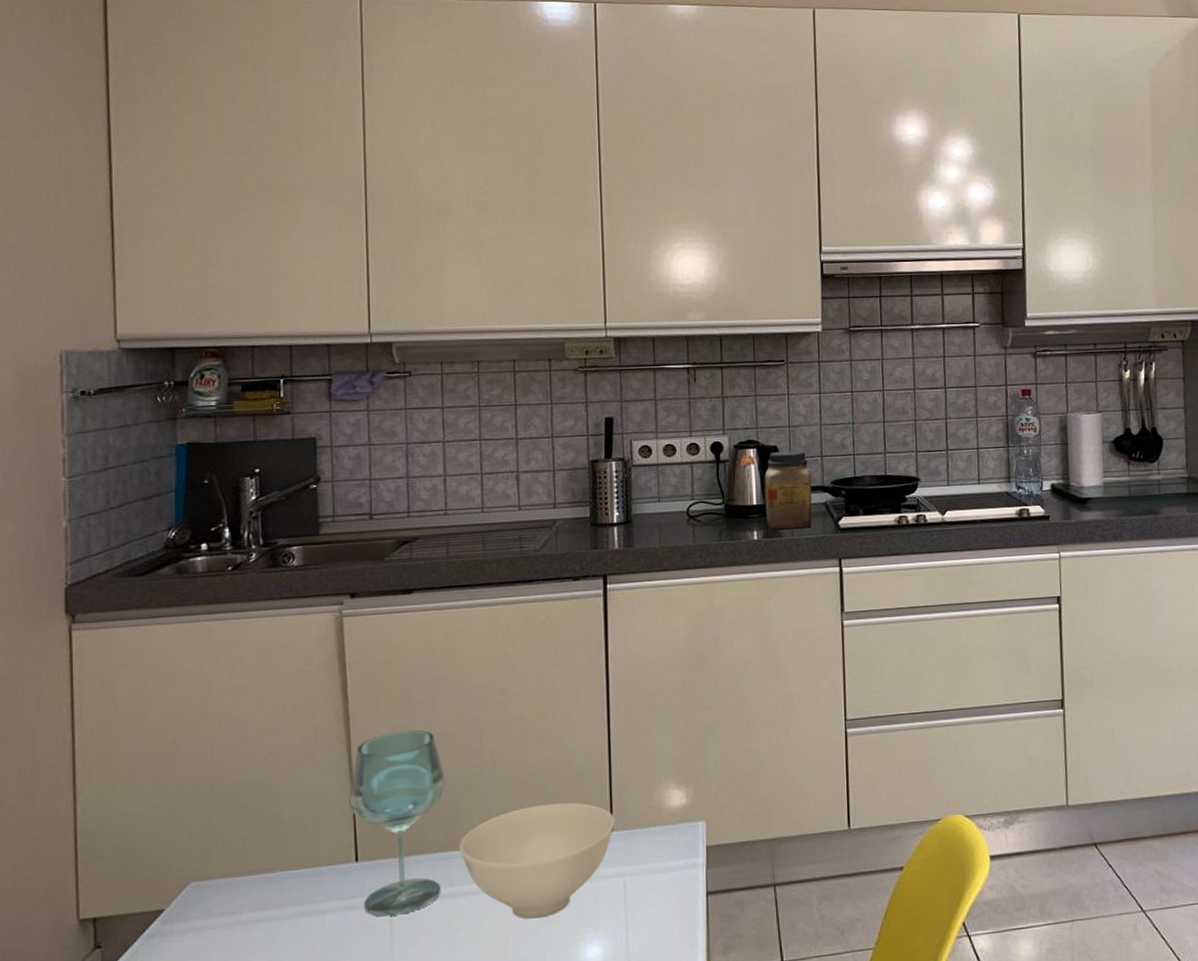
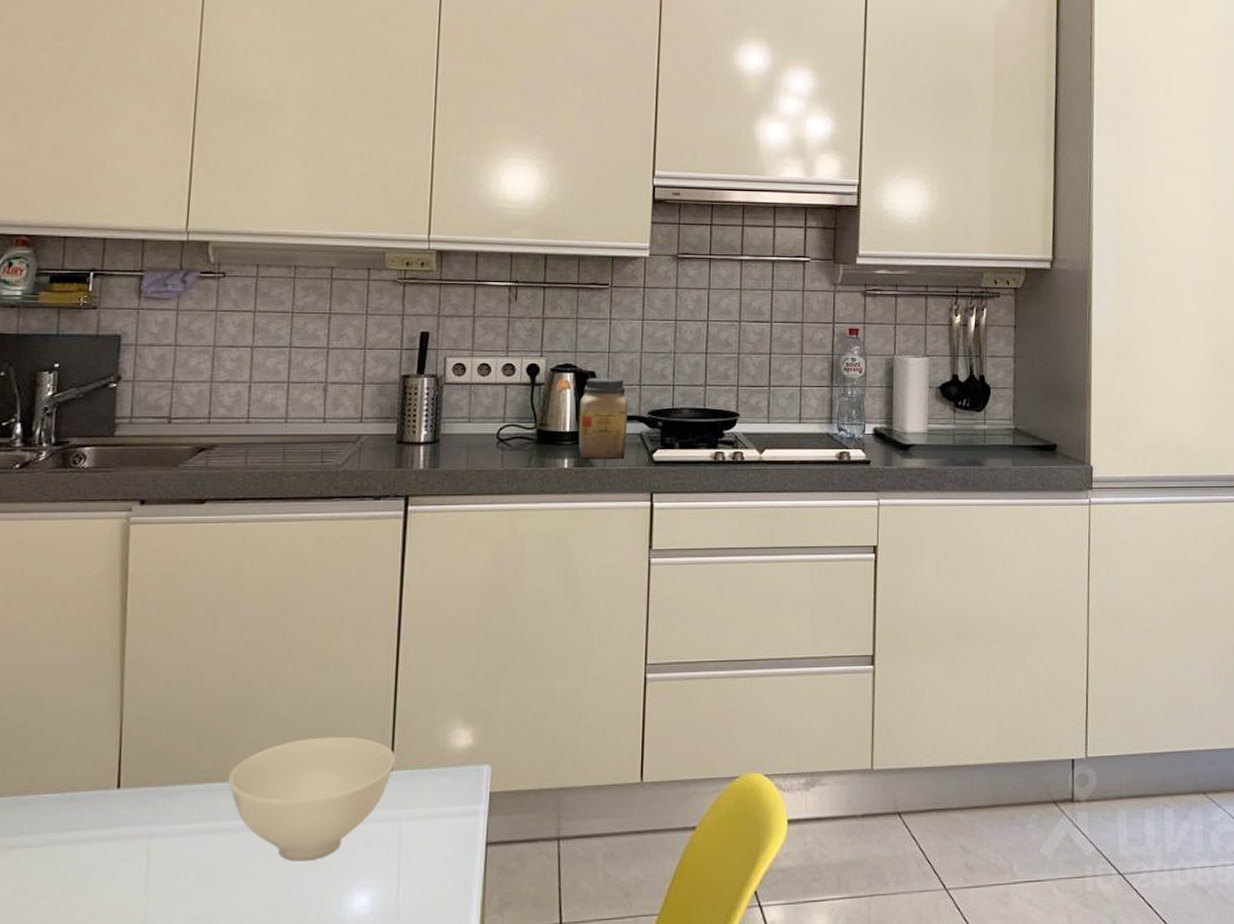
wine glass: present [349,730,446,917] -> none [116,649,222,850]

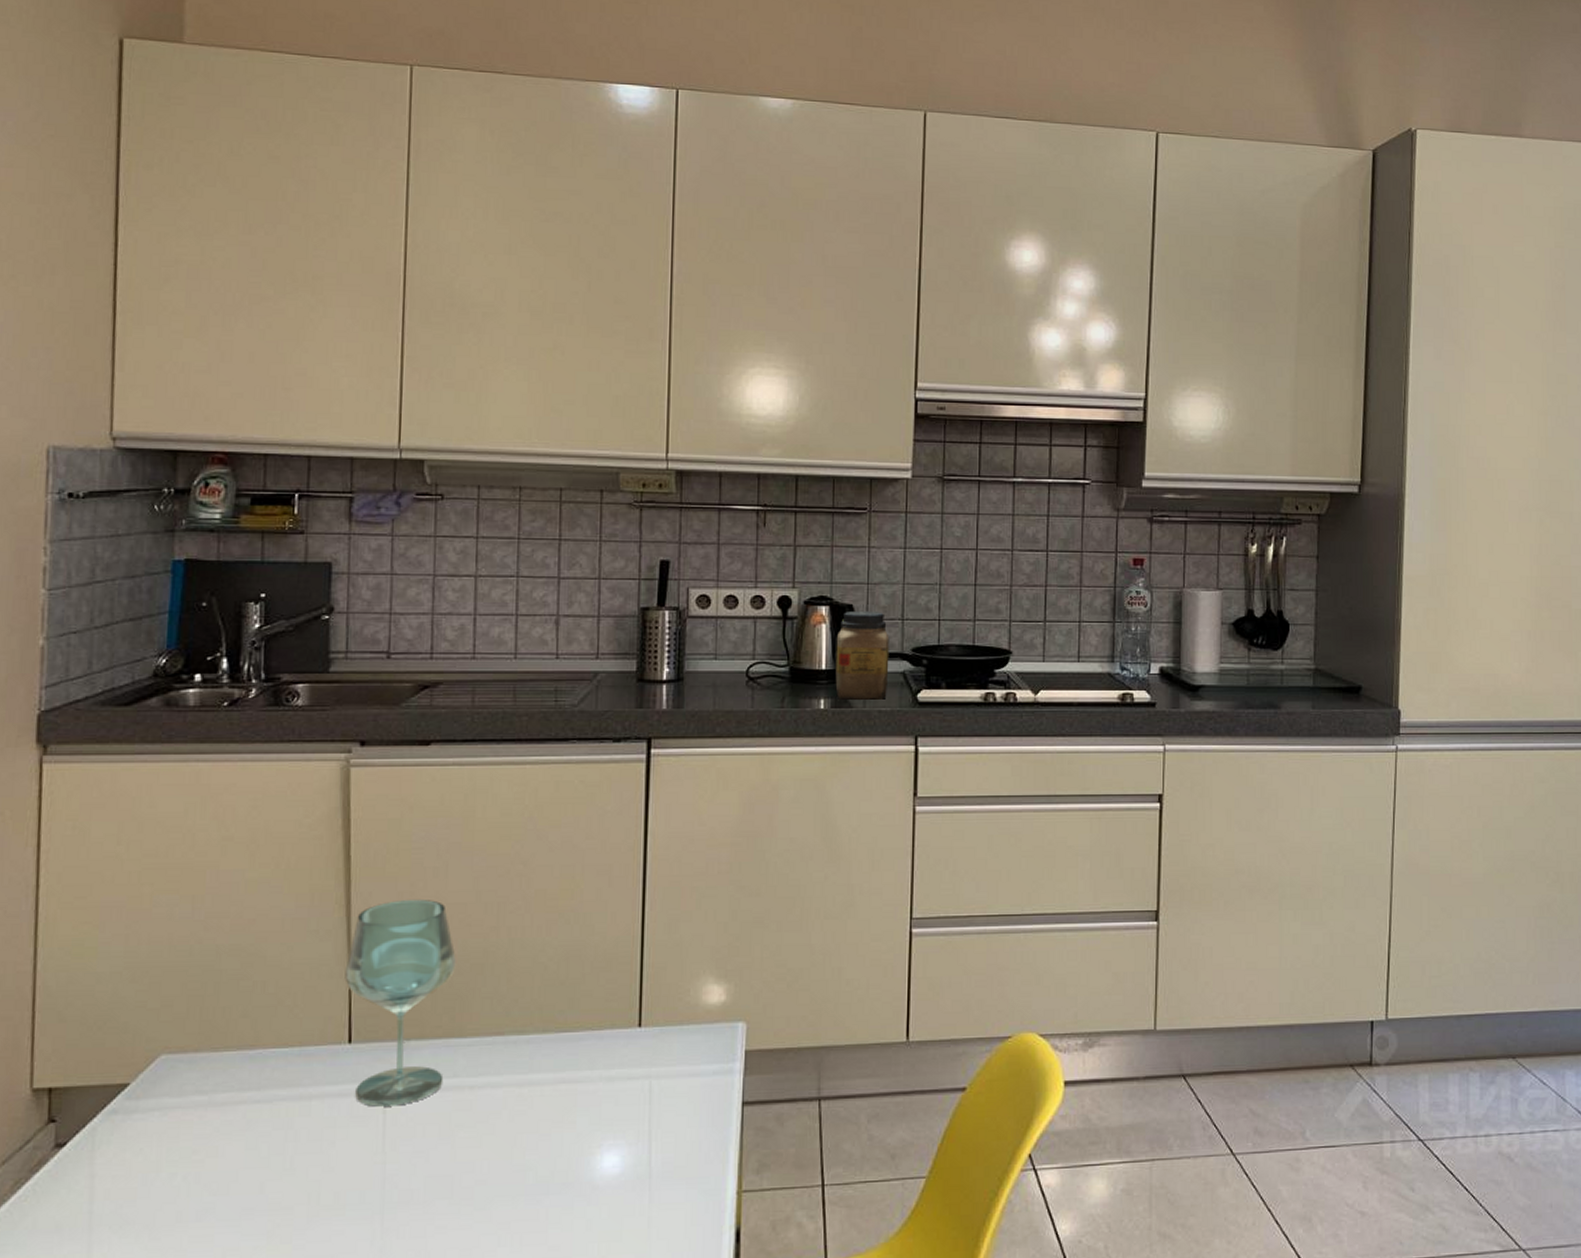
wine glass: none [116,649,222,850] -> present [344,899,456,1107]
bowl: present [228,736,396,862] -> none [465,991,644,1120]

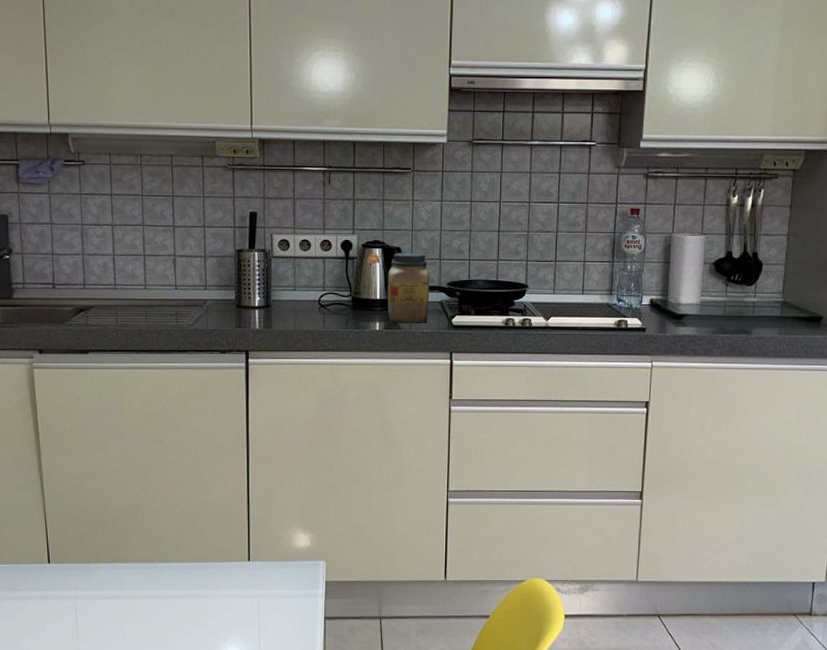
wine glass: present [344,899,456,1107] -> none [41,465,117,607]

